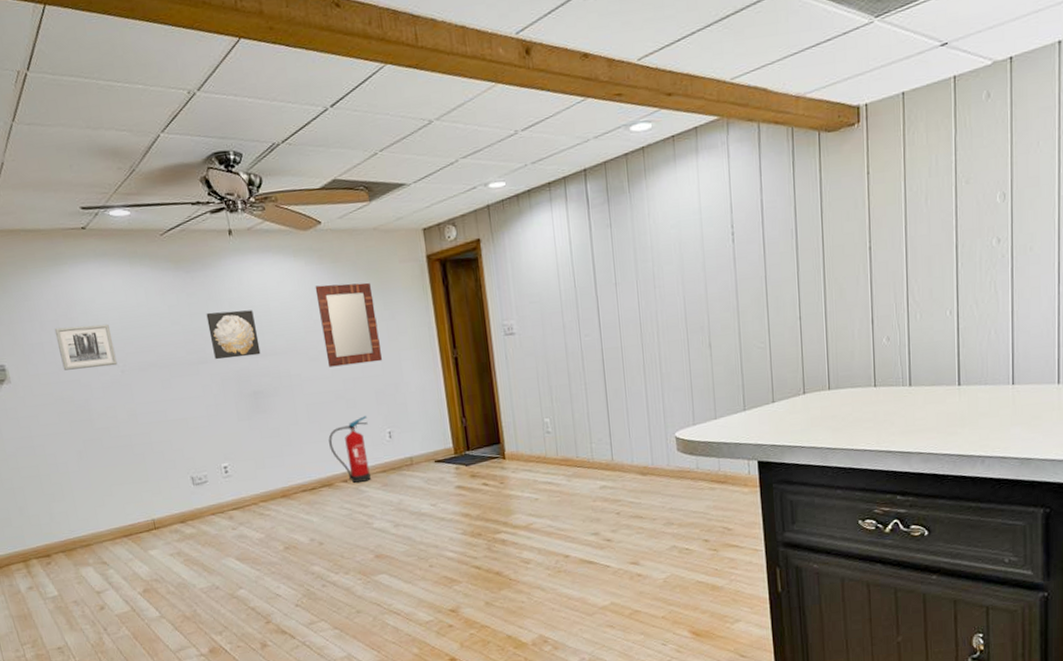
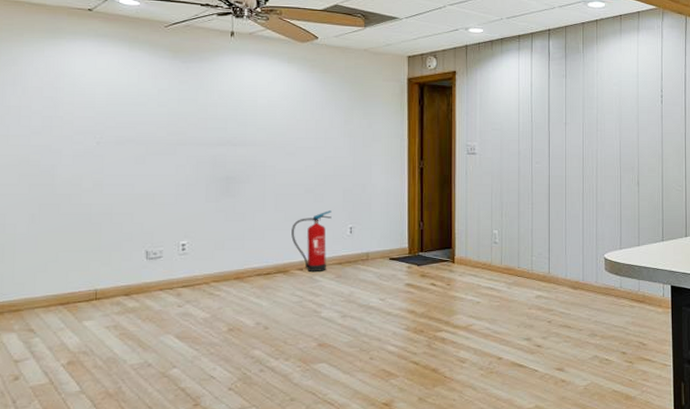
wall art: present [54,323,118,371] -> none [36,95,95,137]
wall art: present [206,310,261,360] -> none [194,100,241,144]
home mirror: present [315,282,382,367] -> none [302,90,355,163]

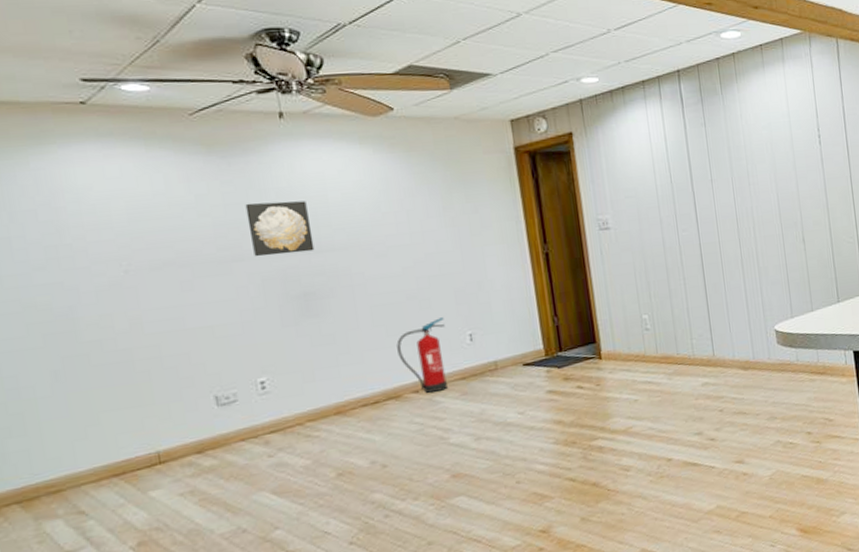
wall art: none [194,100,241,144] -> present [245,201,315,257]

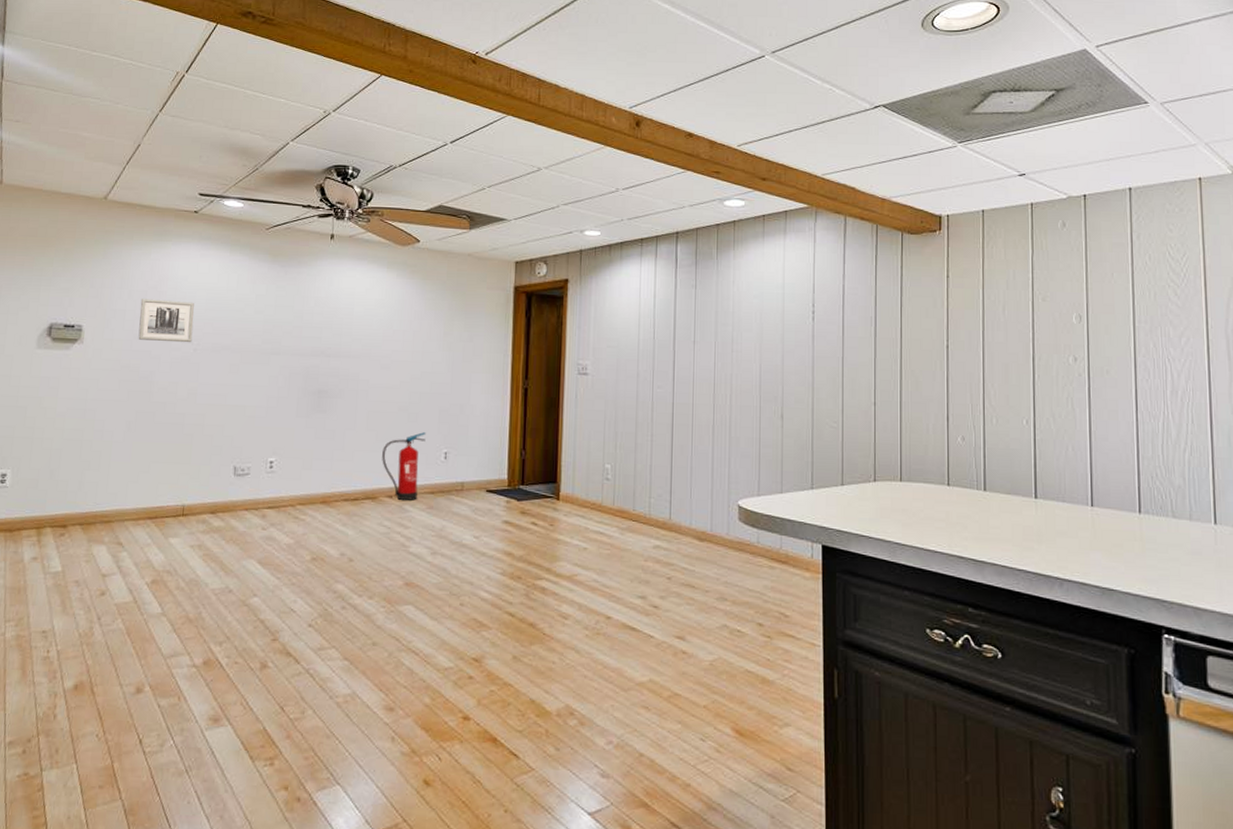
wall art: none [29,215,119,271] -> present [138,299,194,343]
wall art: present [245,201,315,257] -> none [288,307,336,355]

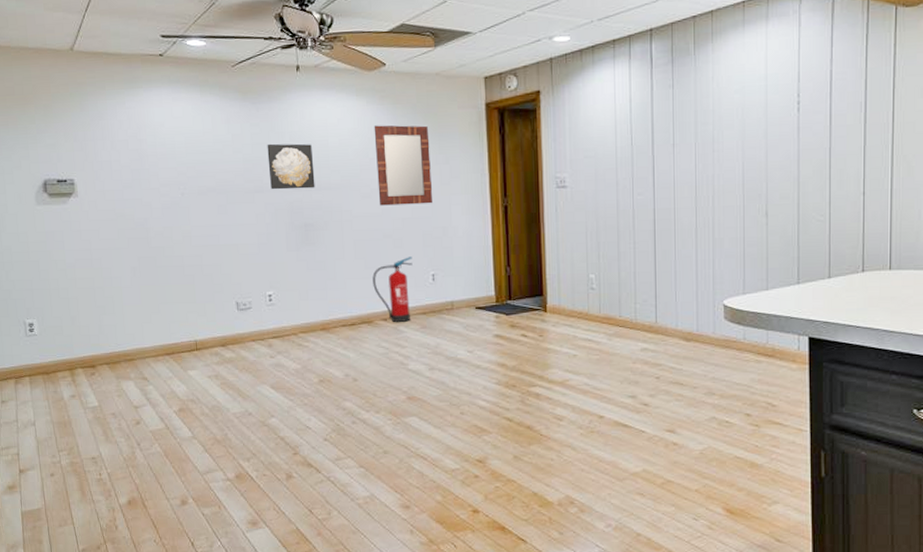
wall art: present [138,299,194,343] -> none [123,147,178,189]
wall art: none [288,307,336,355] -> present [267,143,315,190]
home mirror: none [398,298,456,380] -> present [374,125,433,206]

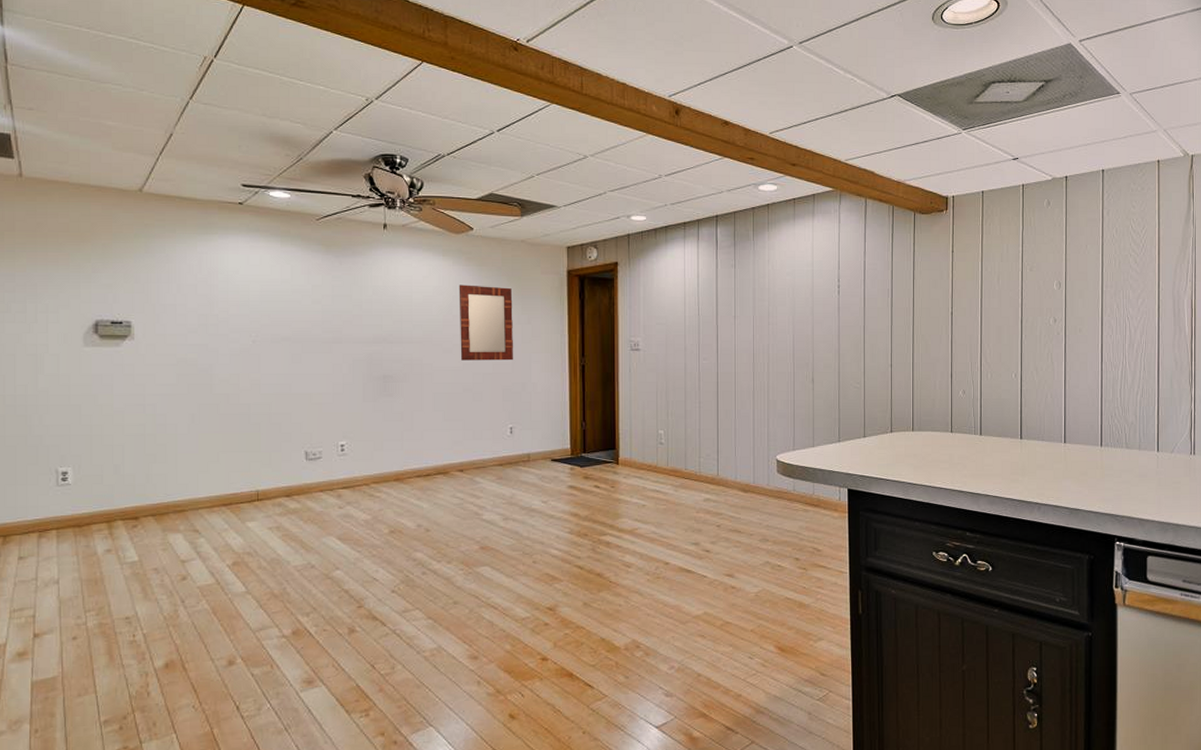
wall art: present [267,143,315,190] -> none [348,296,397,341]
fire extinguisher: present [372,257,413,322] -> none [451,410,491,473]

